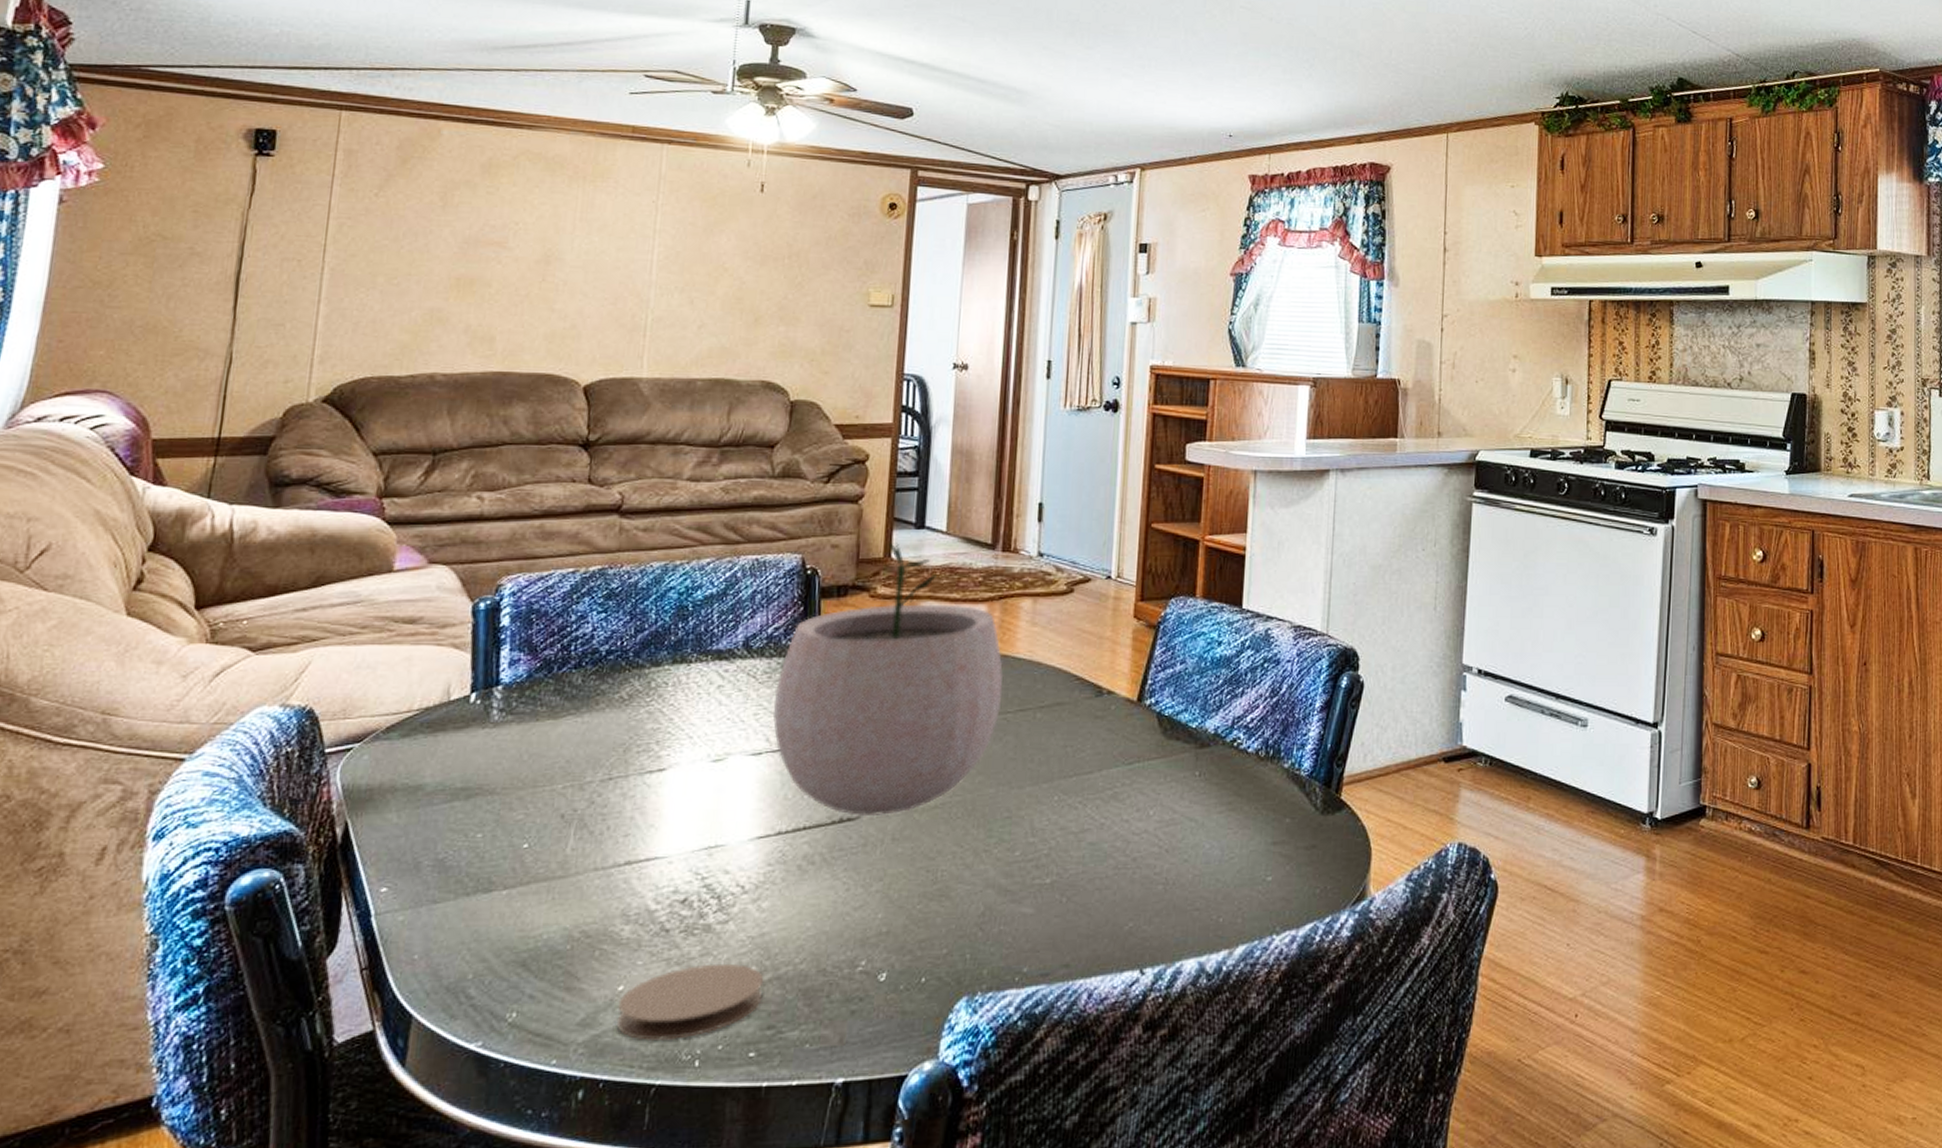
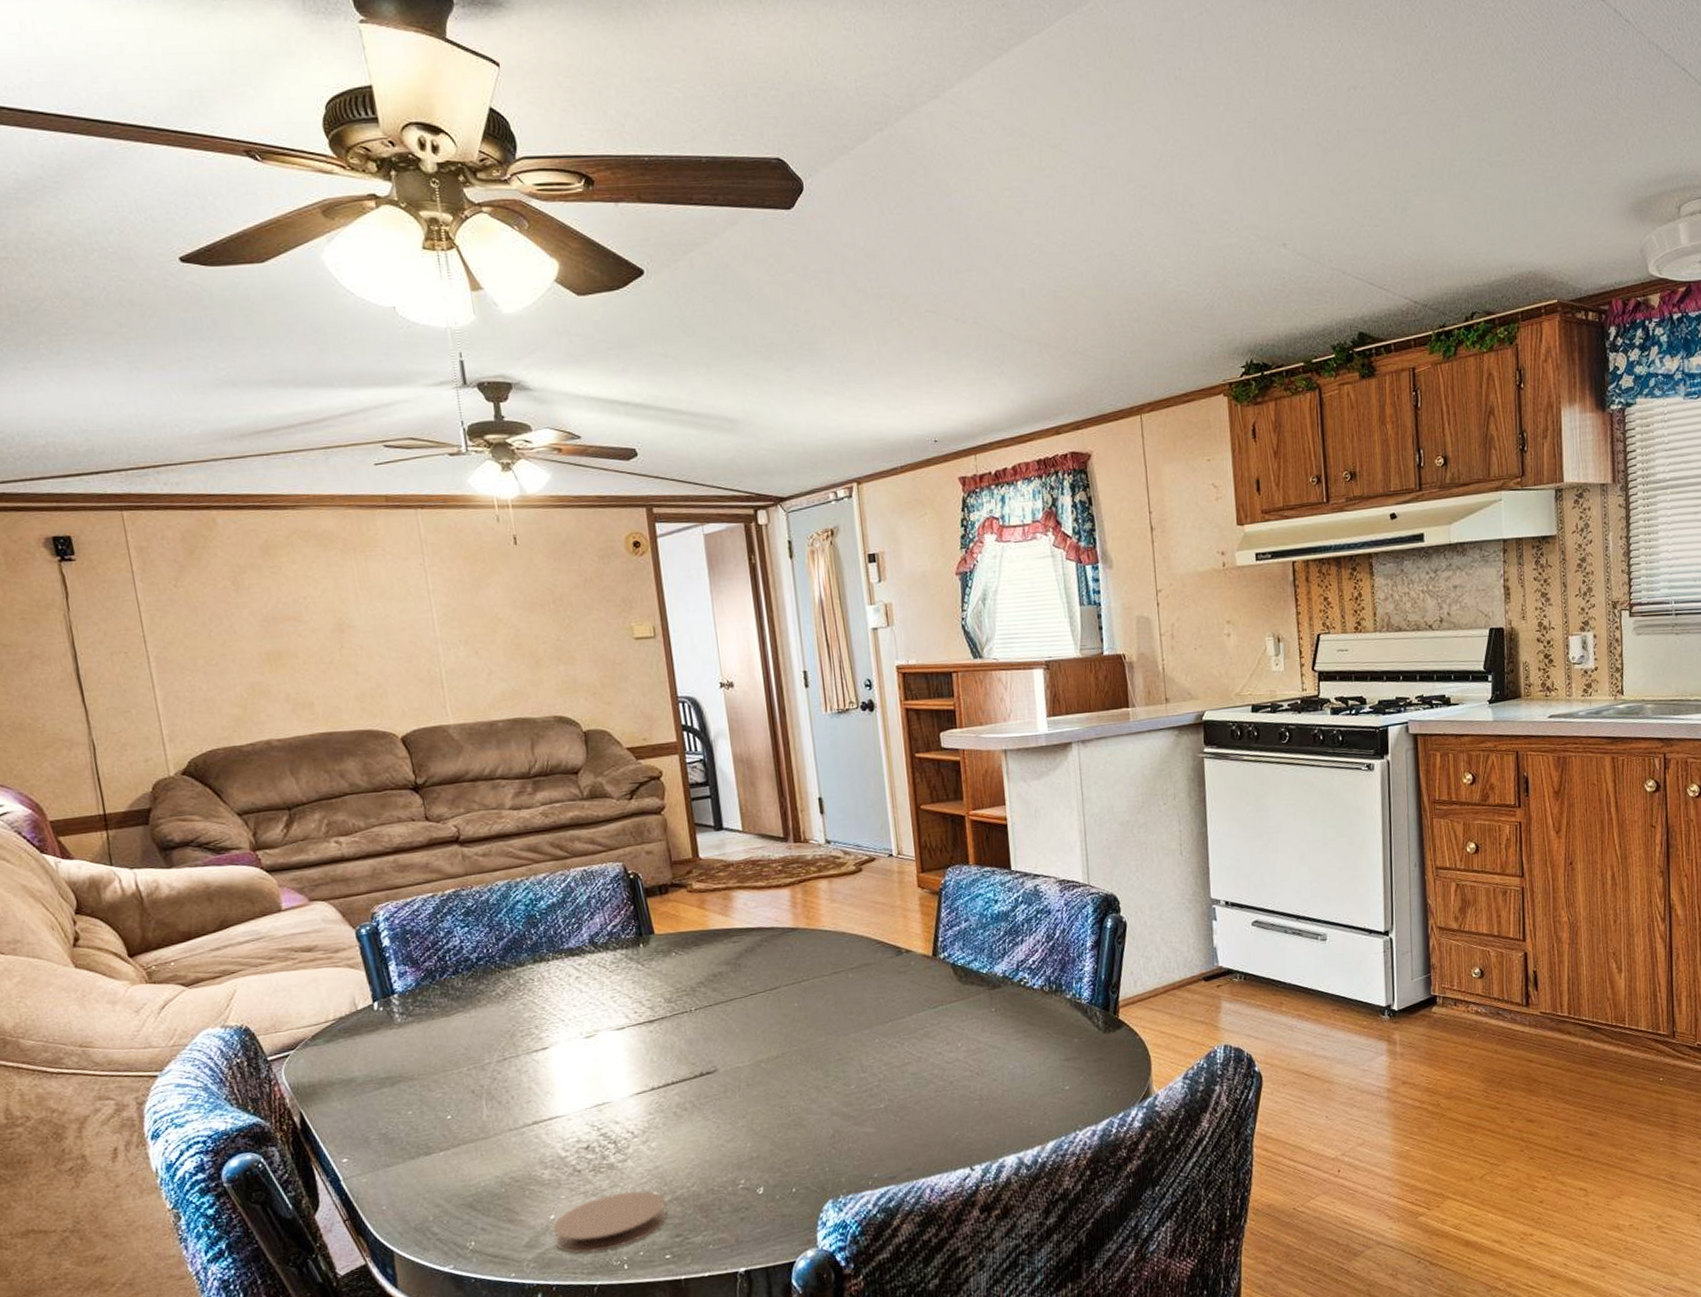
plant pot: present [773,543,1004,817] -> none [624,844,817,1070]

